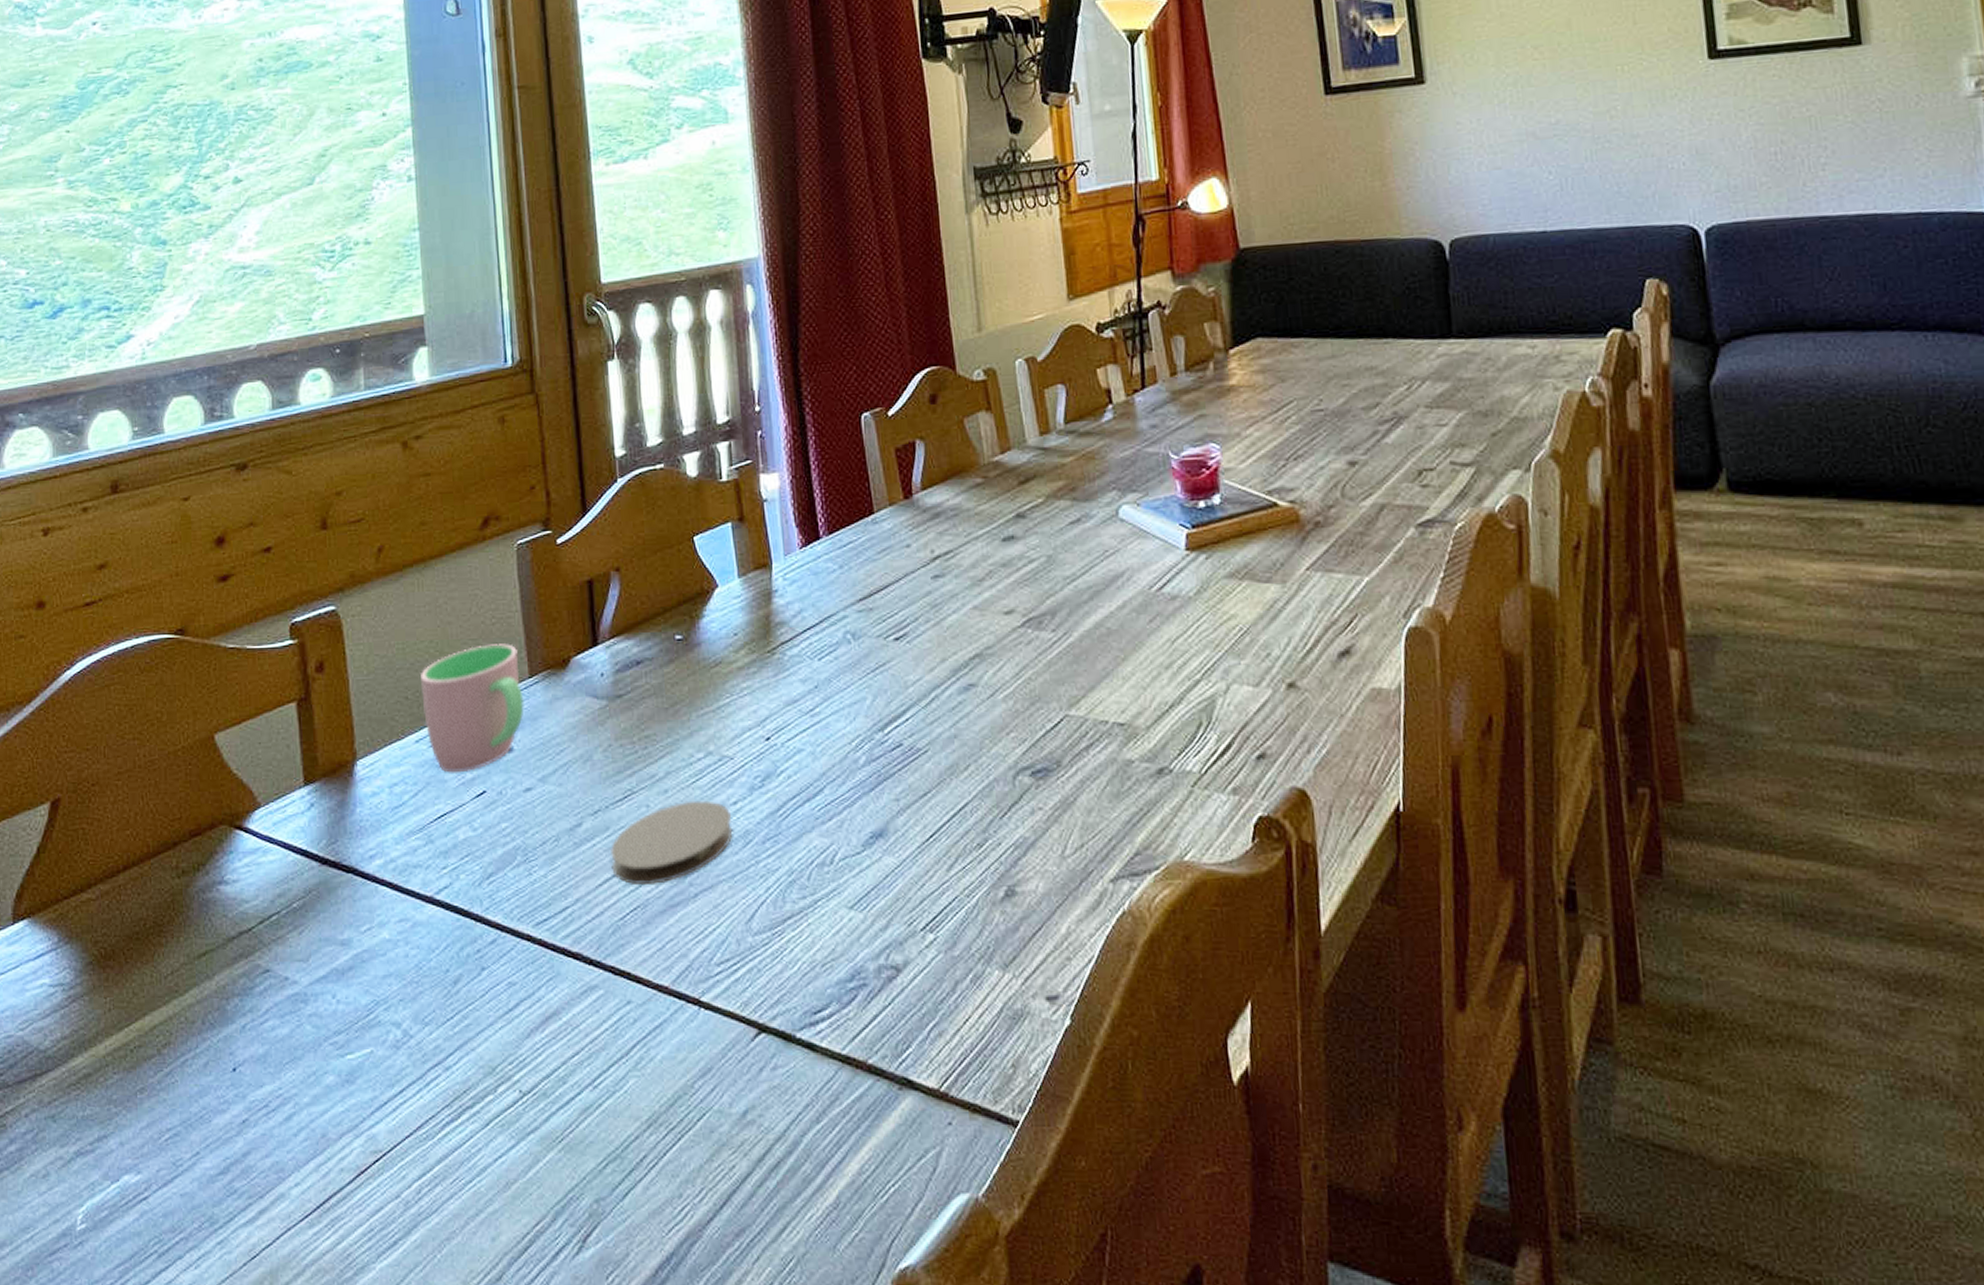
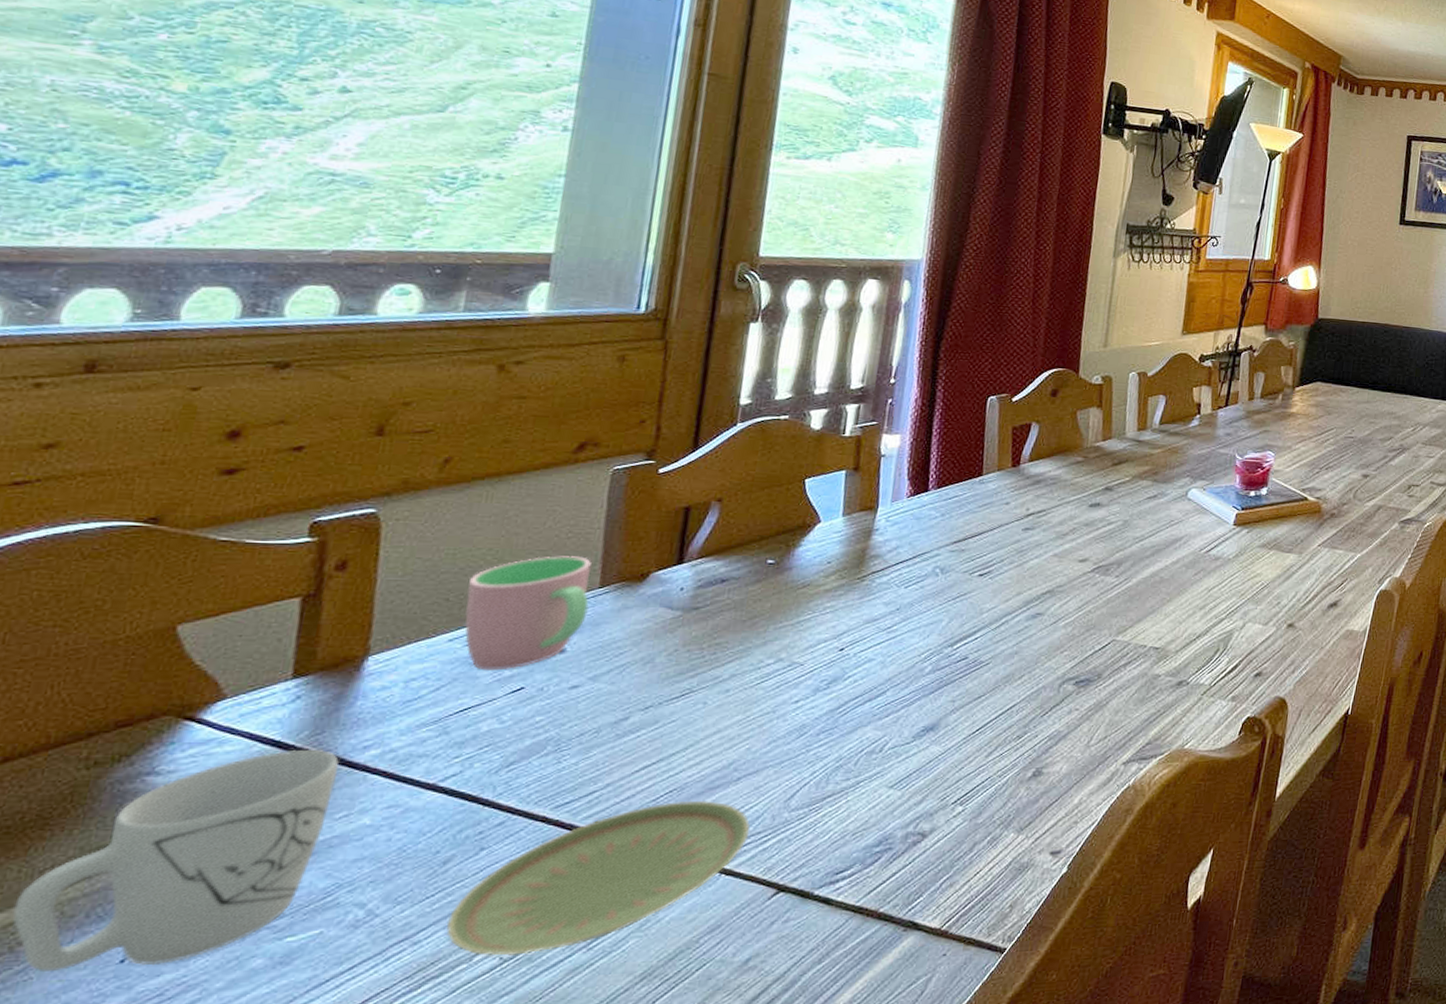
mug: none [154,858,356,1076] -> present [12,749,339,973]
plate: none [469,919,719,1089] -> present [446,800,750,956]
coaster: present [611,800,733,884] -> none [653,699,791,770]

